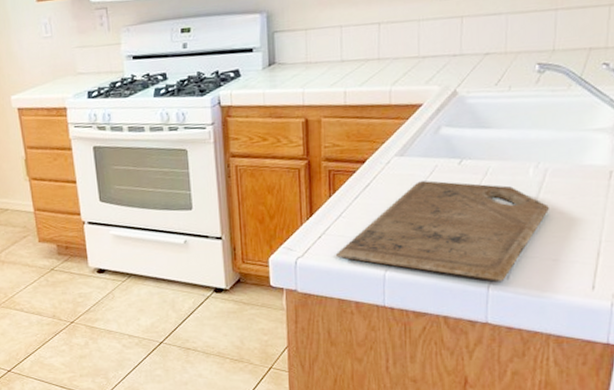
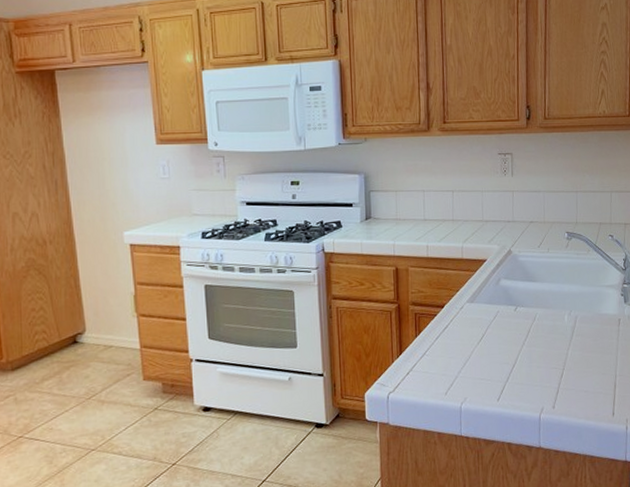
cutting board: present [335,180,549,281] -> none [421,324,580,411]

